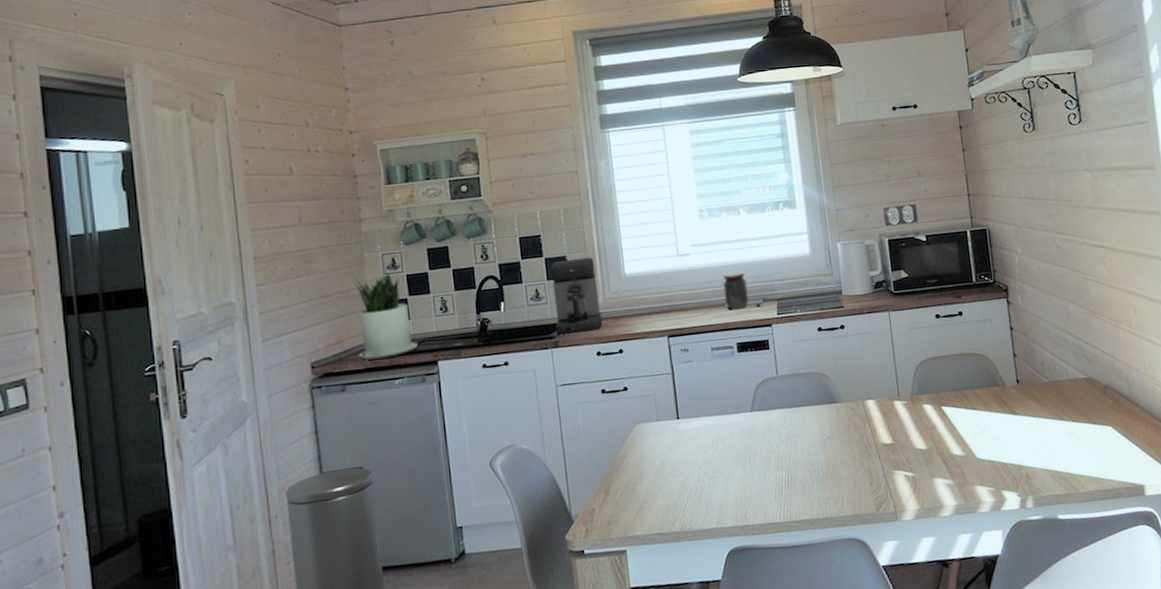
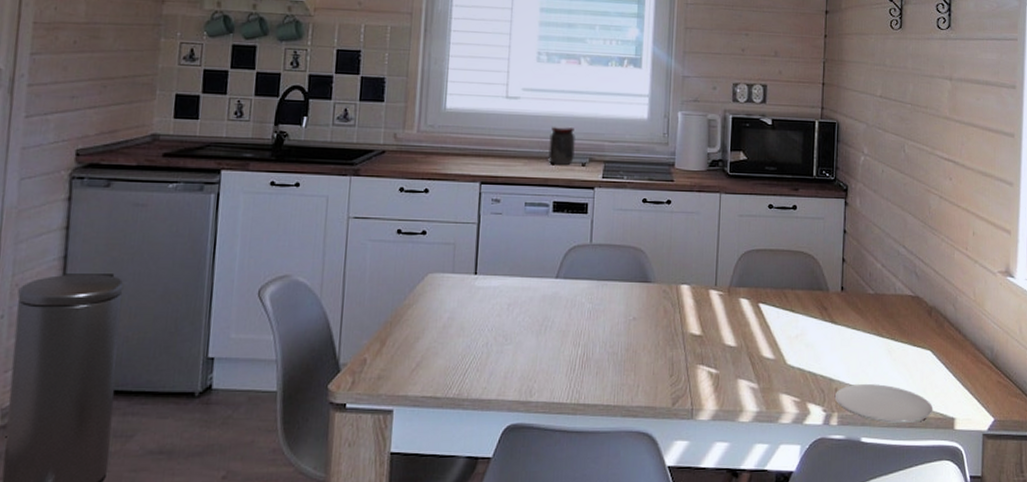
planter: present [354,272,418,361] -> none [134,63,202,159]
coffee maker: present [550,257,603,335] -> none [359,81,415,163]
plate: none [1026,464,1123,499] -> present [834,384,933,423]

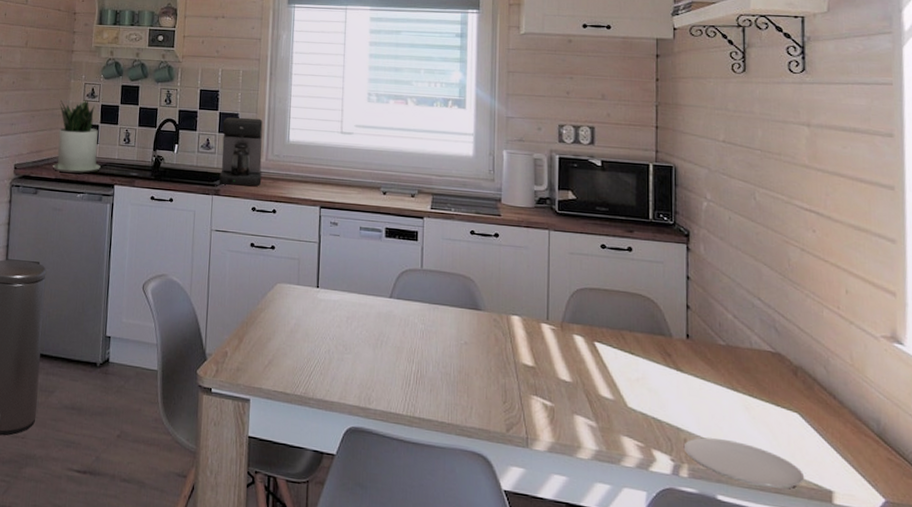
planter: none [134,63,202,159] -> present [53,99,101,174]
coffee maker: none [359,81,415,163] -> present [219,117,263,187]
jar: present [548,126,575,166] -> none [380,159,404,196]

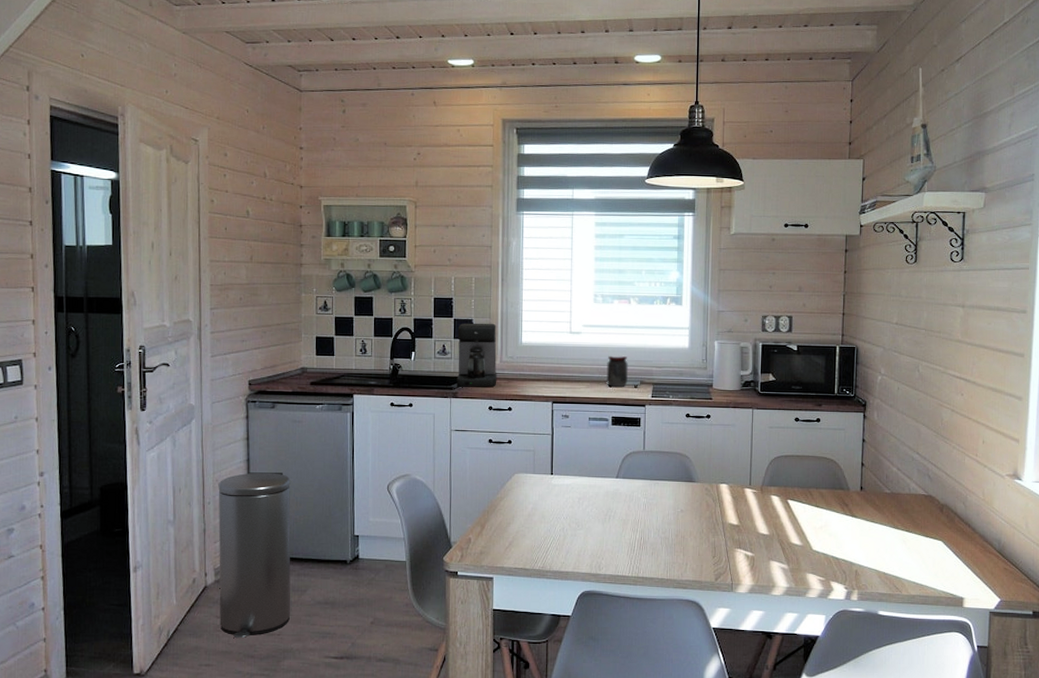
planter: present [53,99,101,174] -> none [289,312,338,386]
jar: none [380,159,404,196] -> present [606,355,628,388]
plate: present [683,437,805,489] -> none [855,568,944,600]

